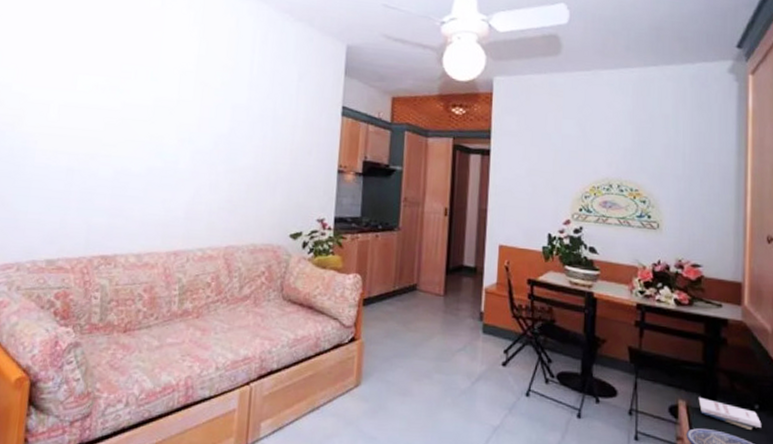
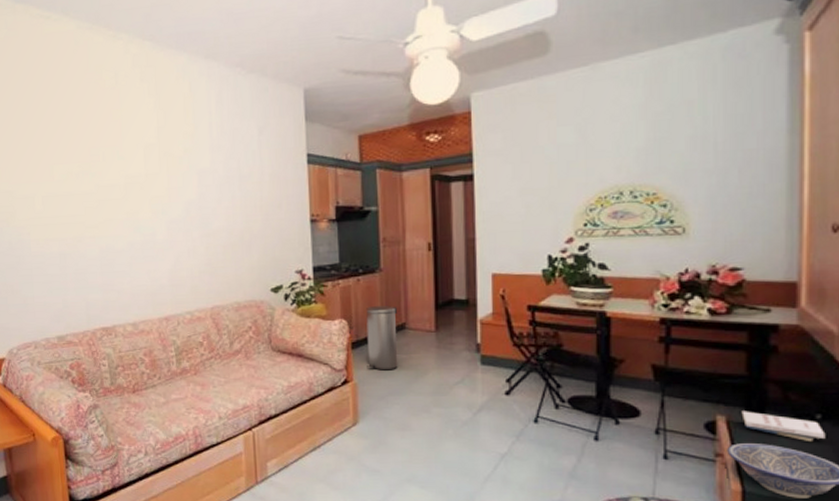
pedal bin: none [375,264,411,332] -> present [366,306,398,371]

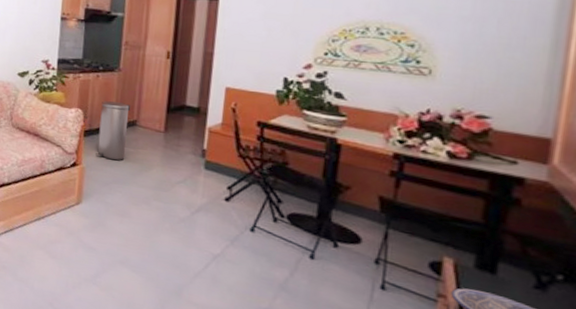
books: present [741,411,826,441] -> none [471,257,566,301]

